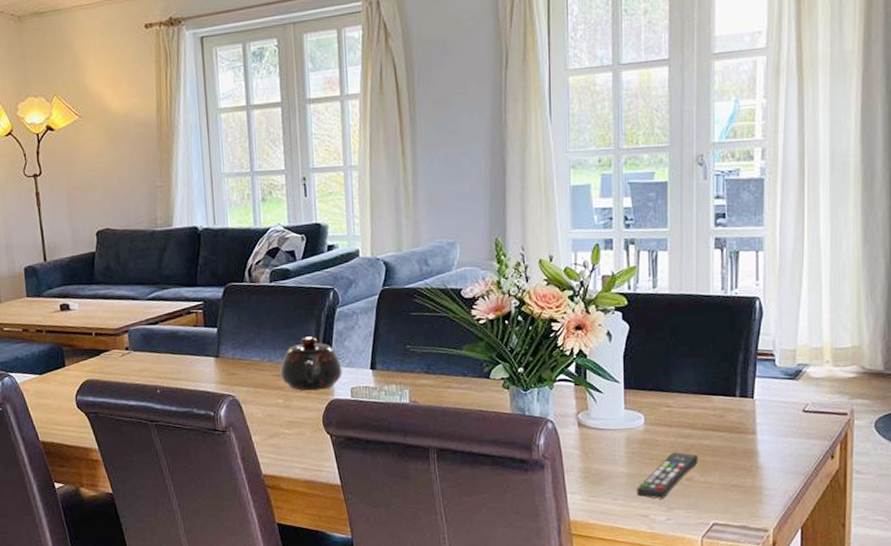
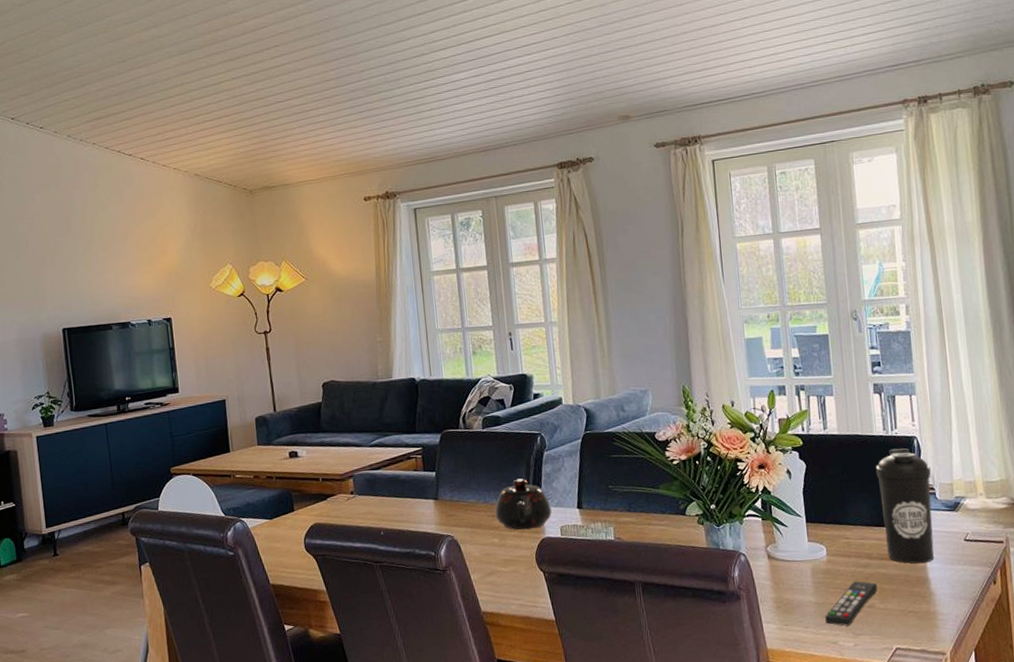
water bottle: none [708,310,772,435] -> present [875,448,934,564]

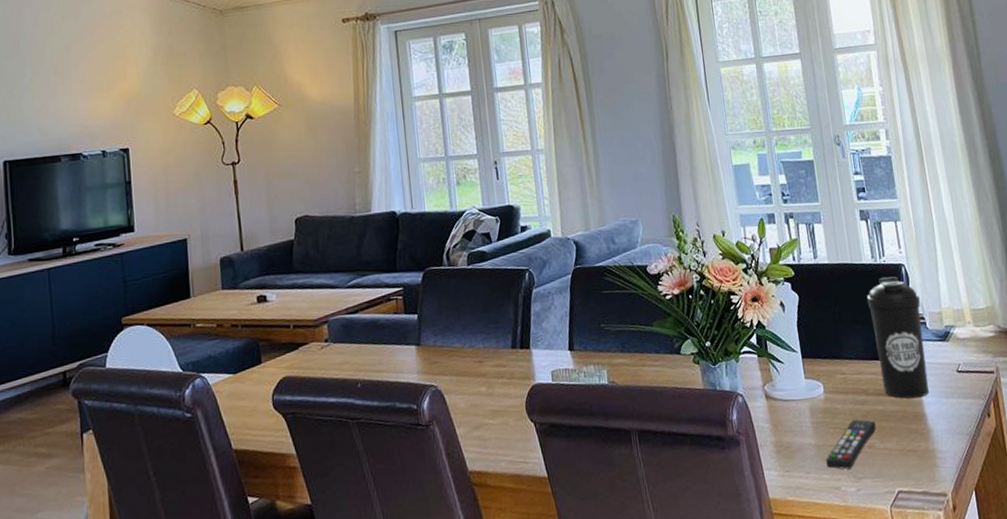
teapot: present [495,478,552,530] -> none [481,319,542,377]

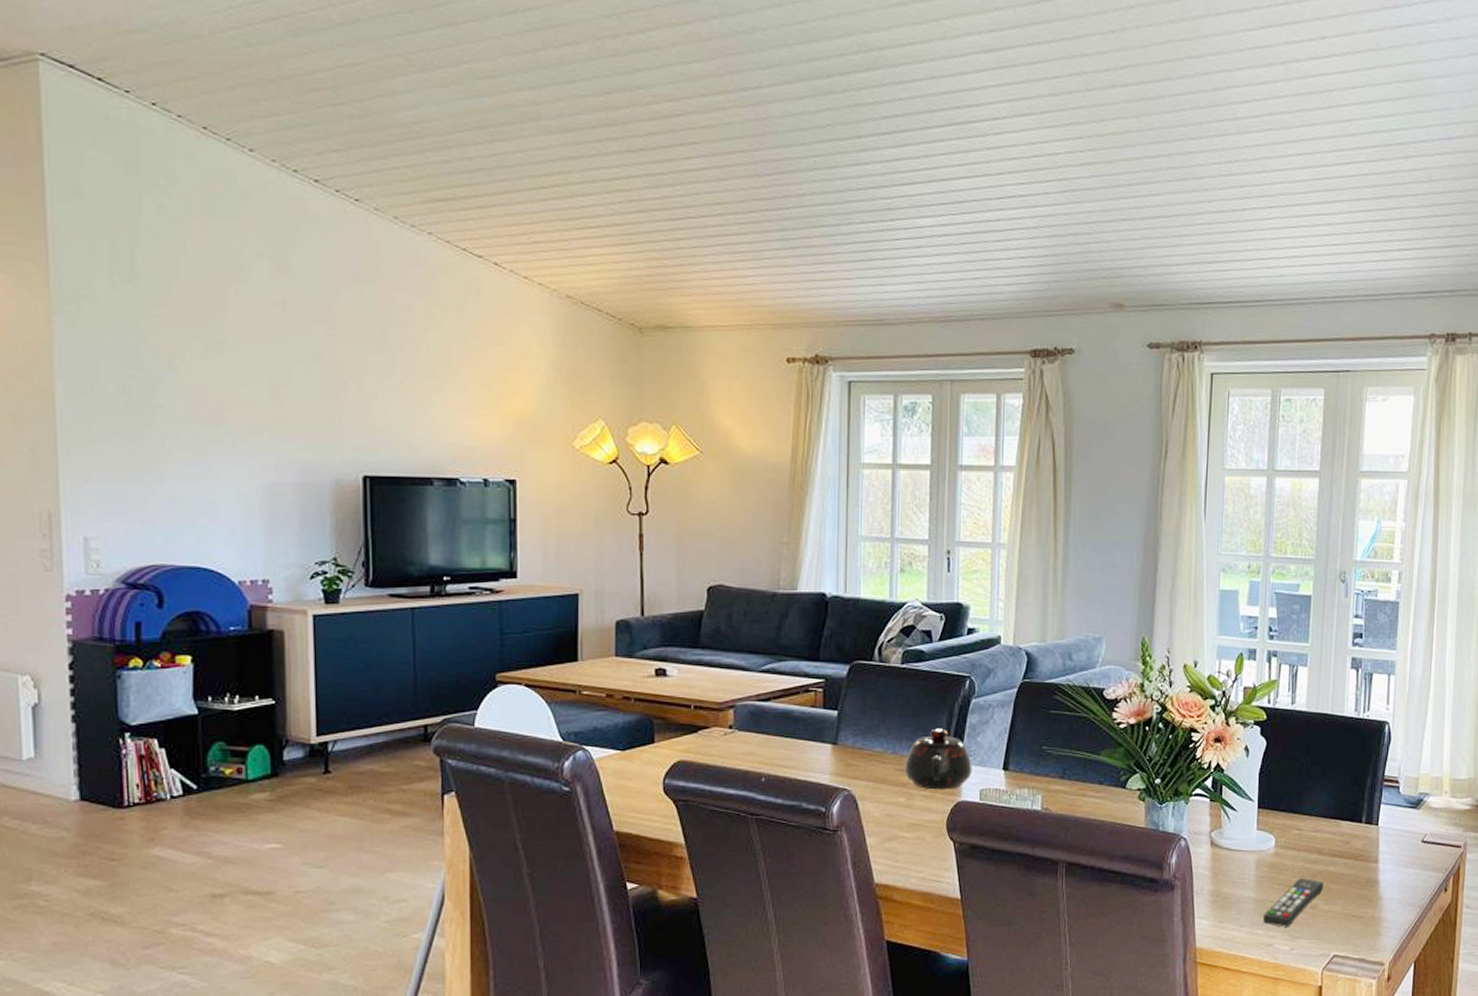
teapot: none [481,319,542,377] -> present [904,728,972,790]
water bottle: present [866,276,929,399] -> none [1340,733,1398,864]

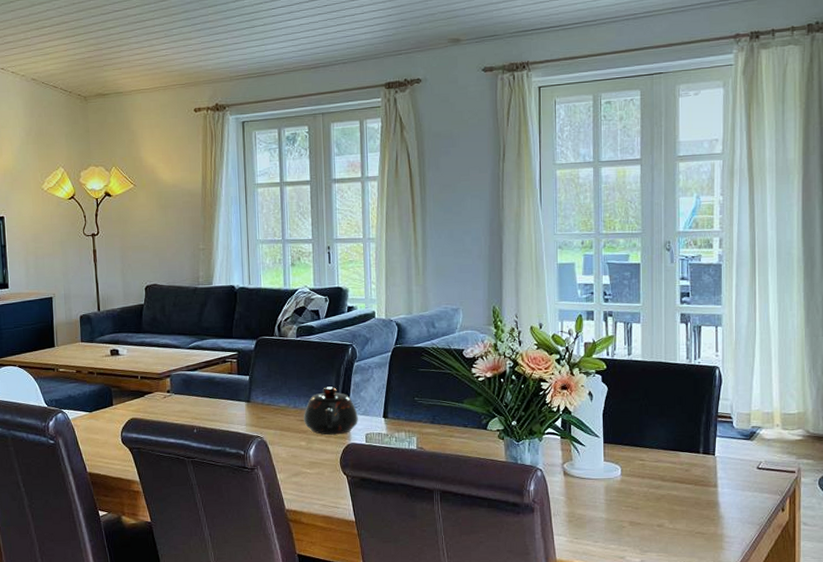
remote control: present [1263,878,1324,927] -> none [615,501,668,543]

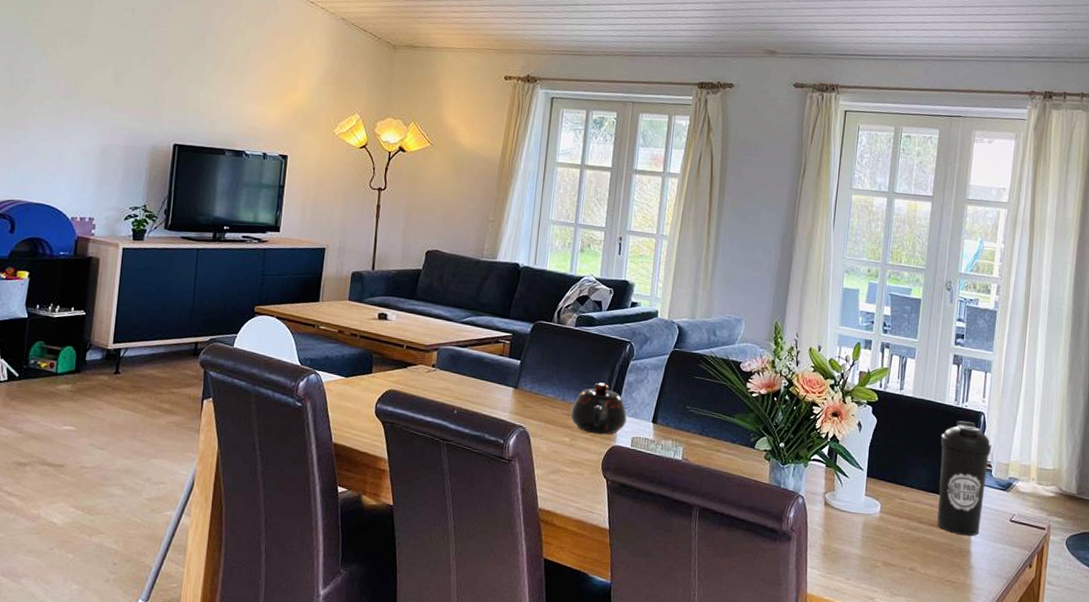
water bottle: none [675,377,730,488] -> present [937,420,991,536]

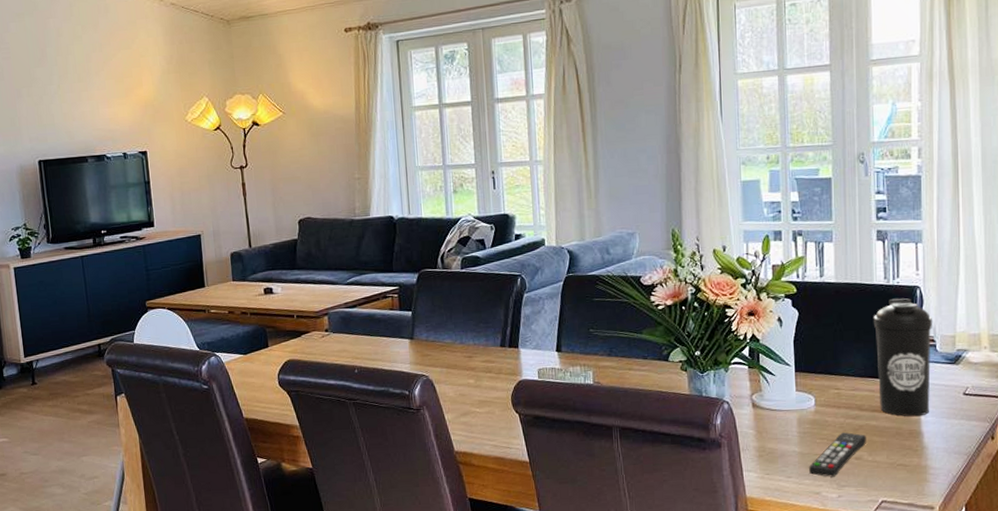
teapot: present [570,382,627,435] -> none [471,320,530,372]
remote control: none [867,542,922,585] -> present [809,432,866,477]

